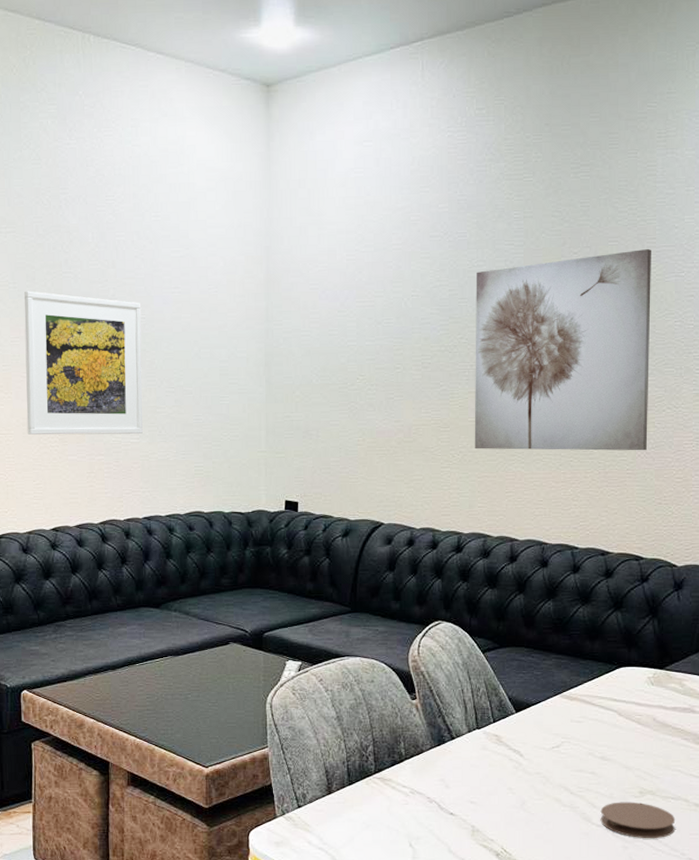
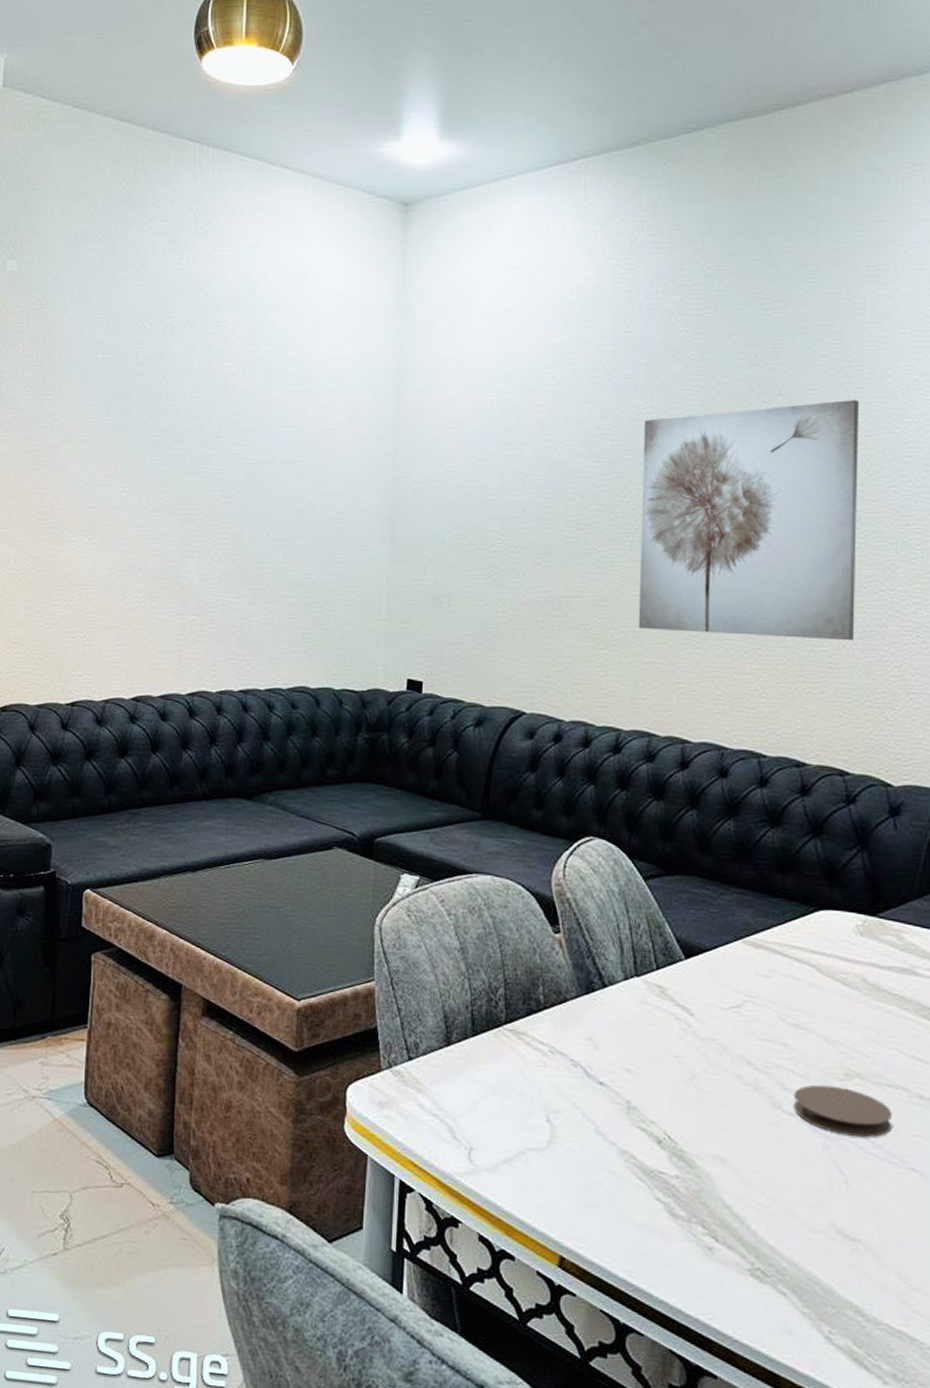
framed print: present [24,291,143,435] -> none [111,424,250,593]

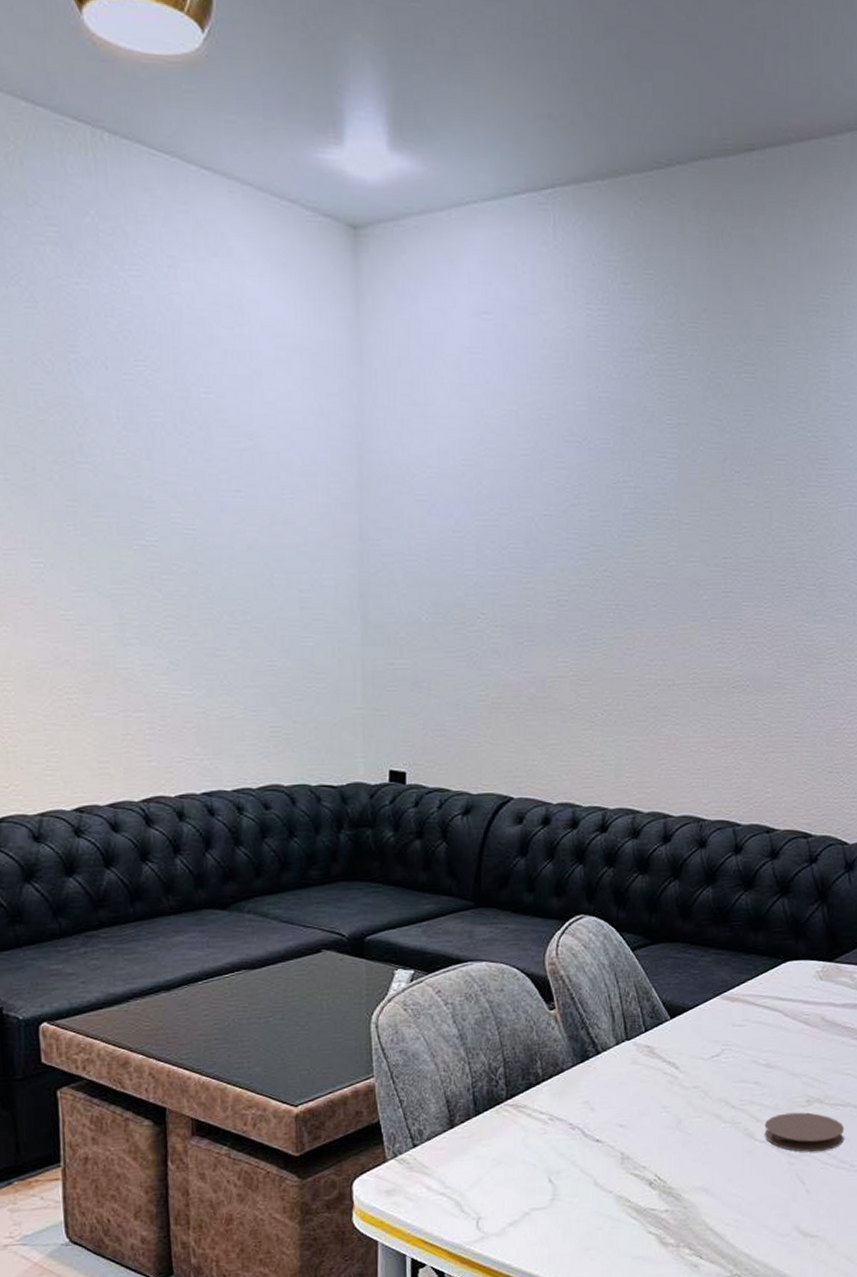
wall art: present [638,400,859,641] -> none [620,471,823,711]

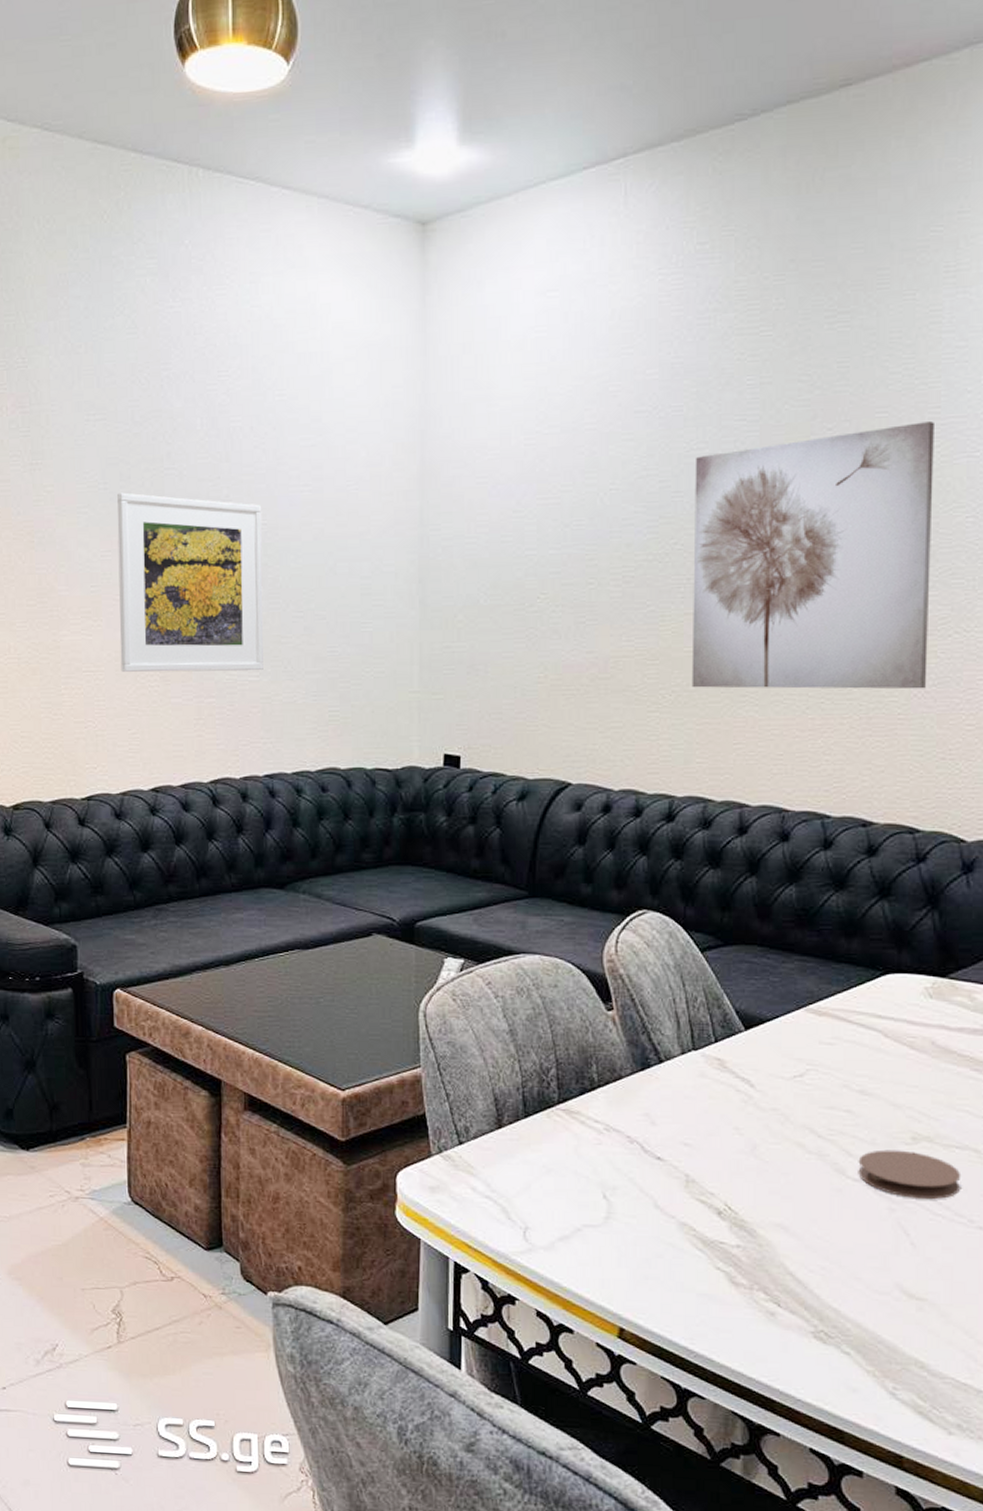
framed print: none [21,485,197,685] -> present [117,492,264,673]
wall art: none [620,471,823,711] -> present [691,422,934,690]

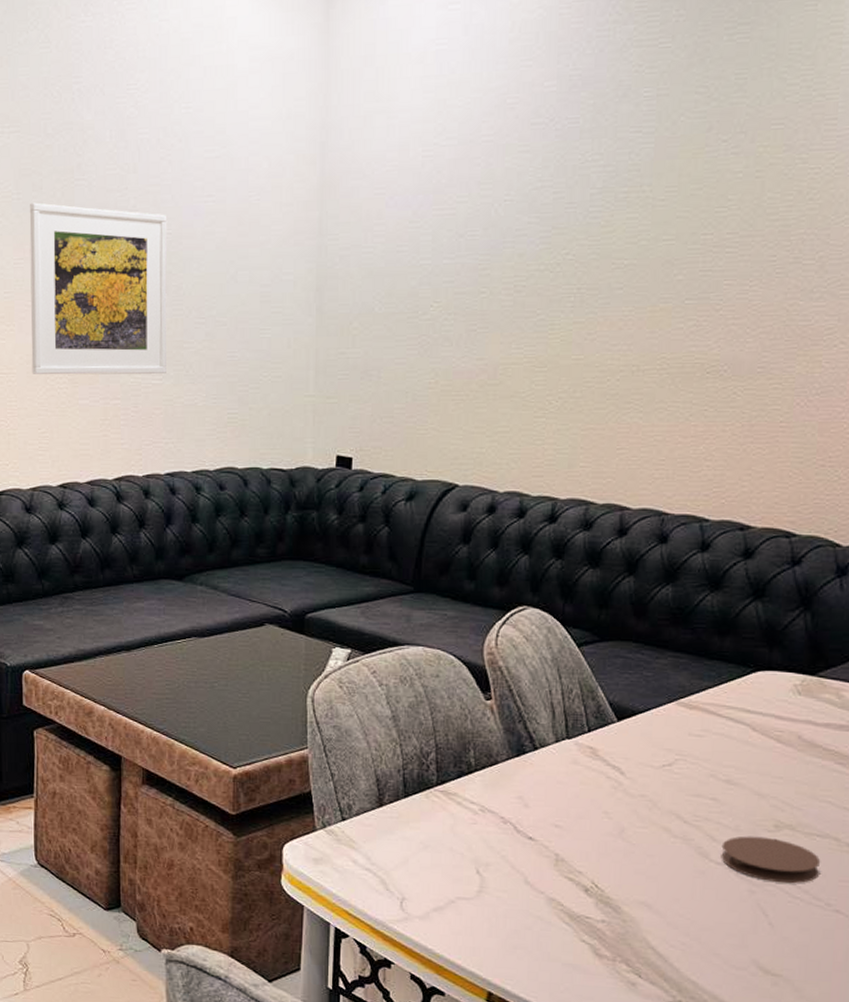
wall art: present [691,422,934,690] -> none [578,133,830,398]

